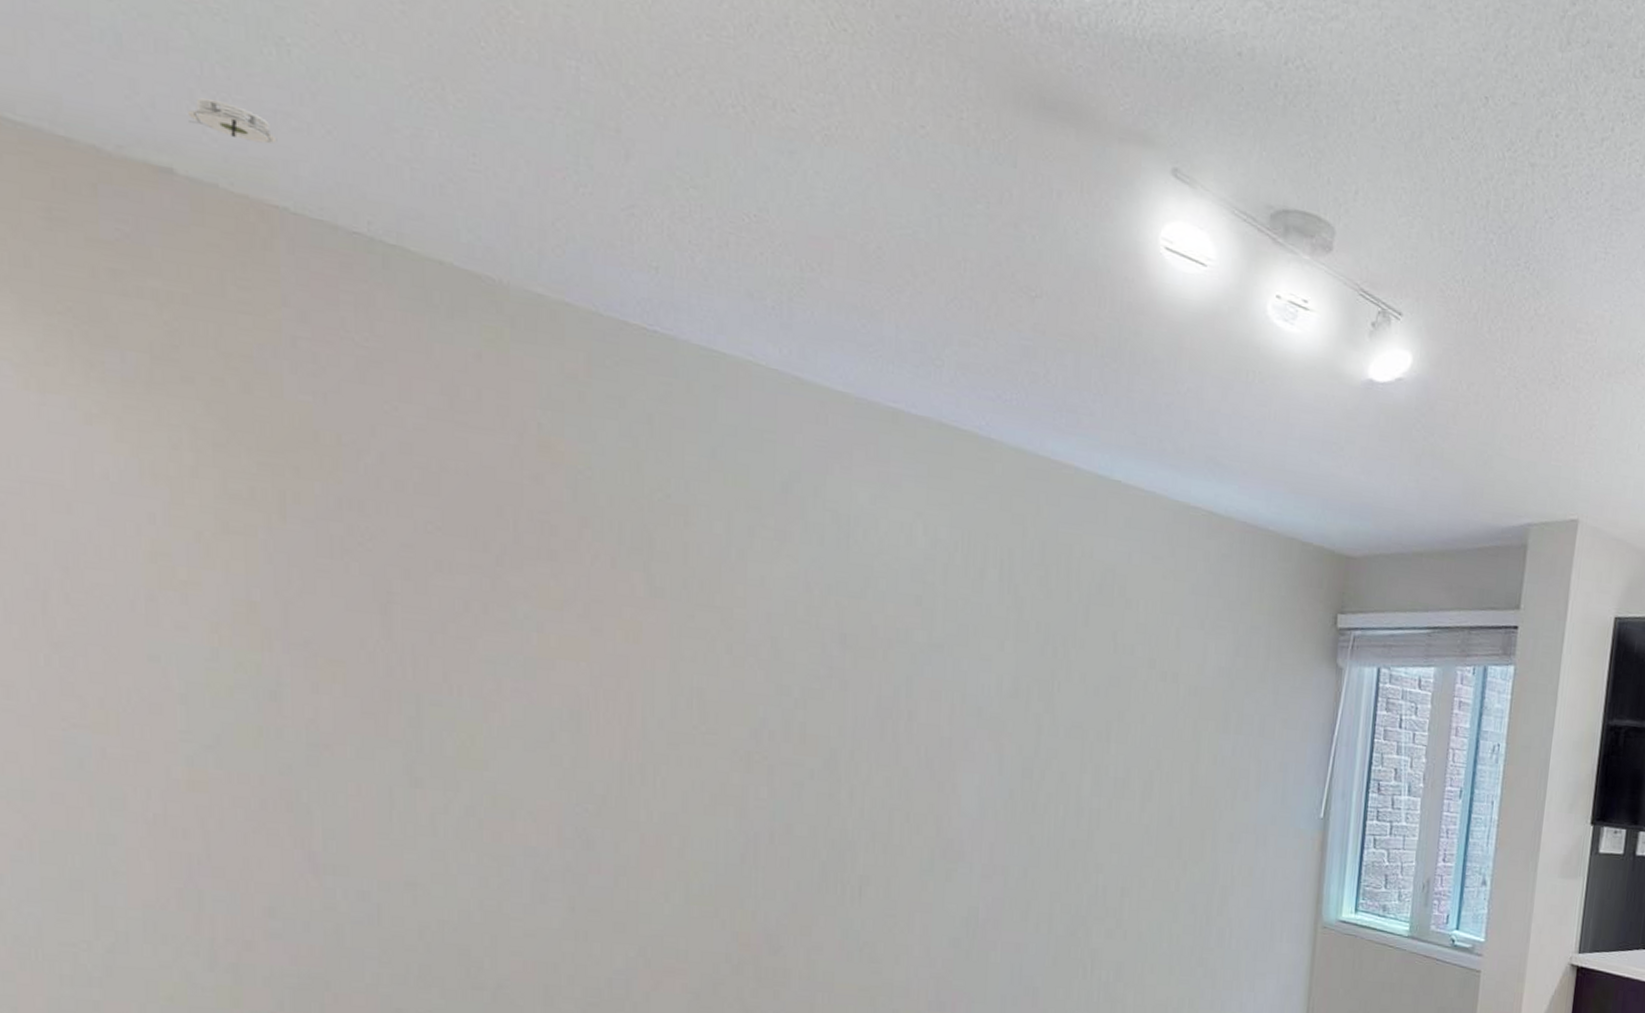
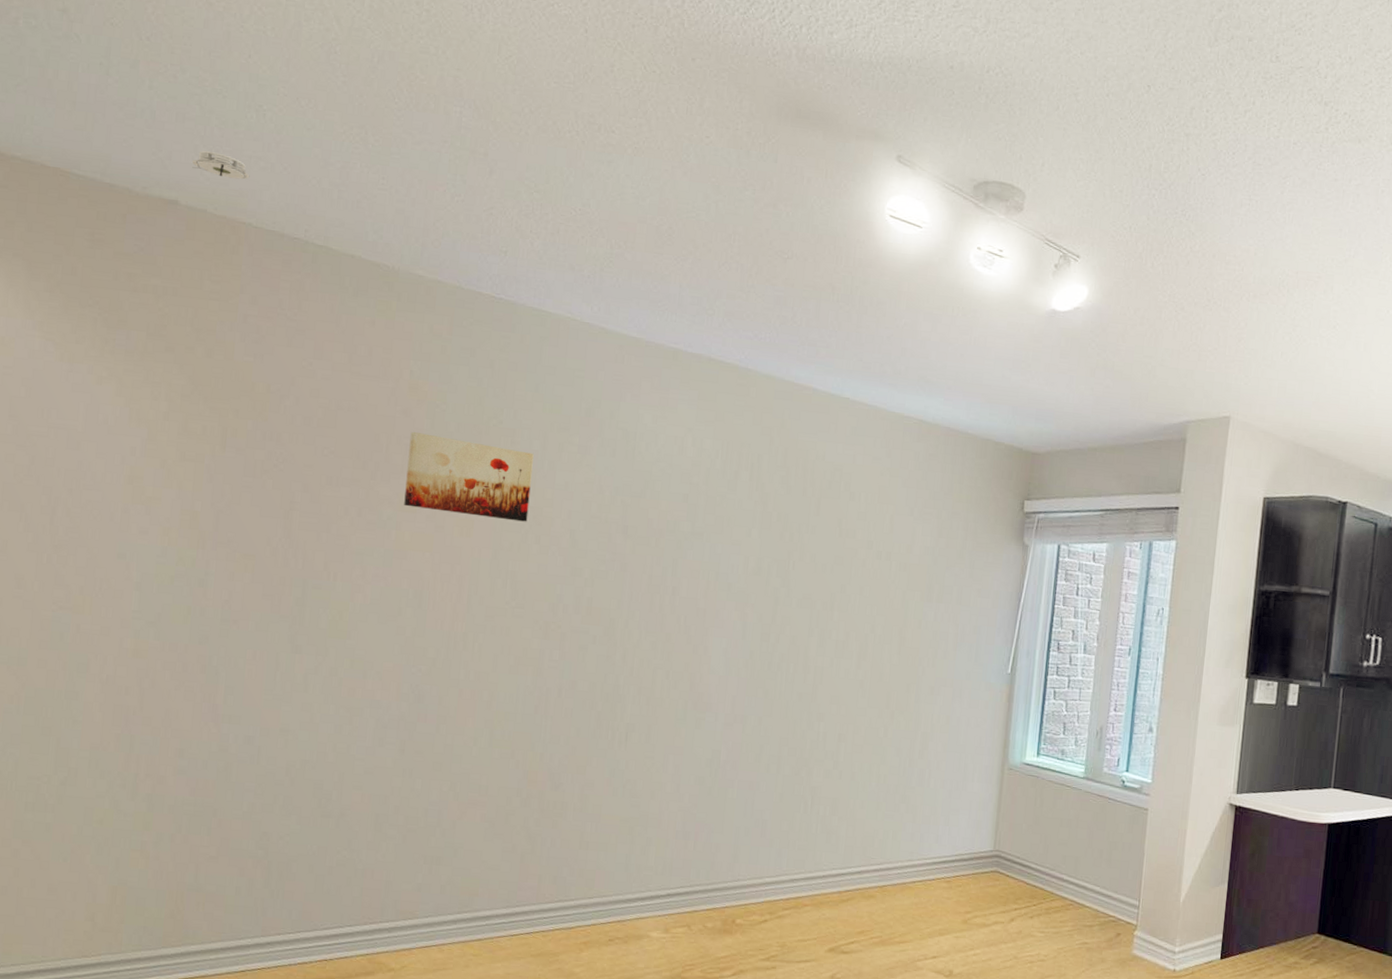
wall art: none [545,504,716,626] -> present [404,431,534,522]

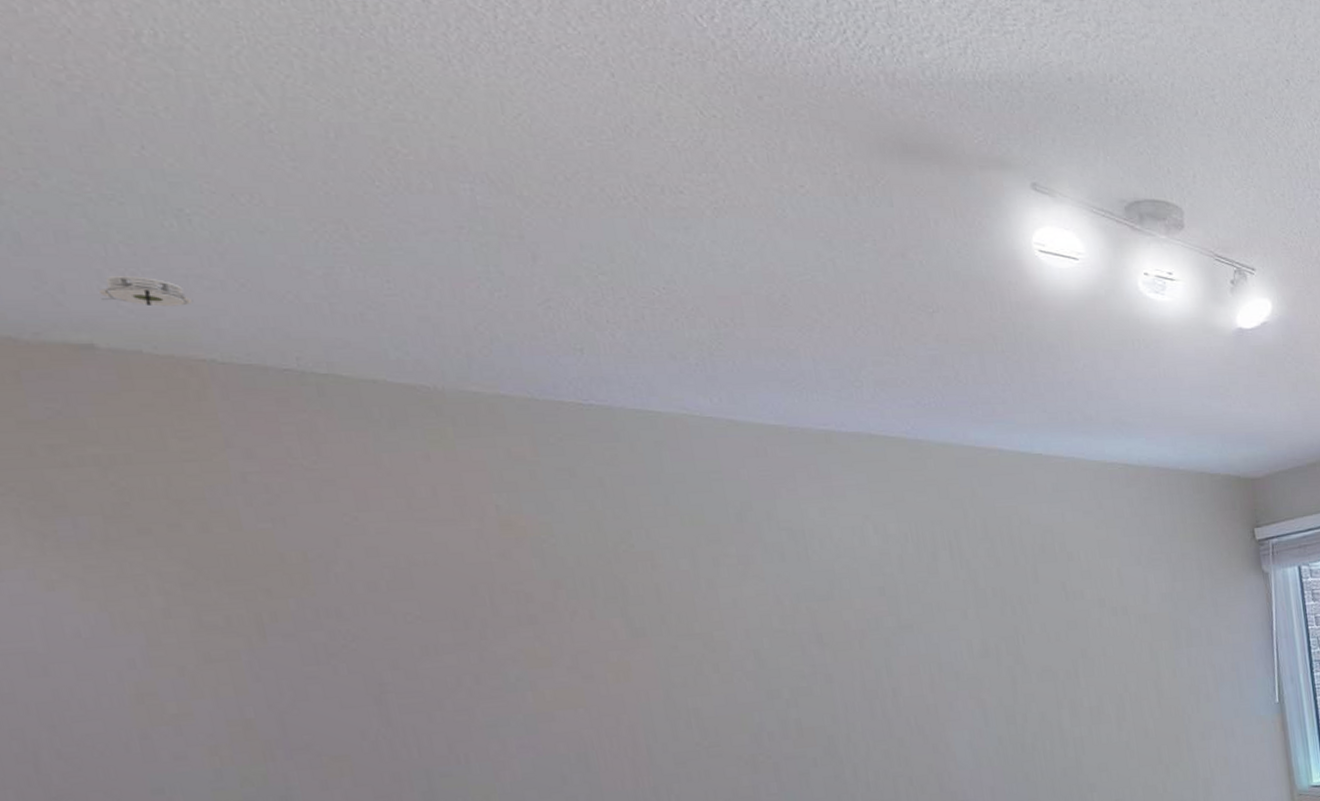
wall art: present [404,431,534,522] -> none [517,574,698,662]

